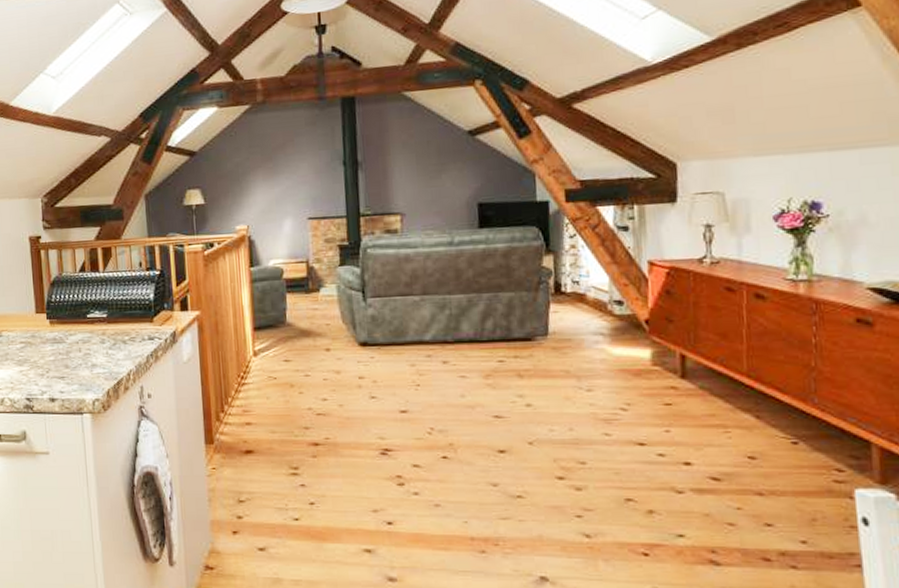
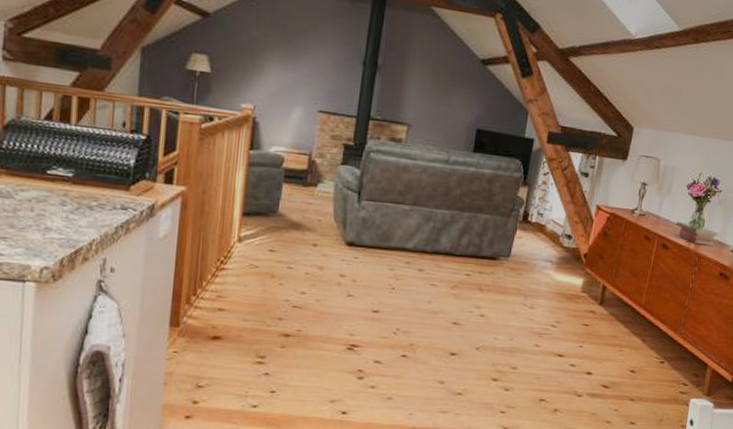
books: none [769,262,839,288] -> present [676,221,718,246]

